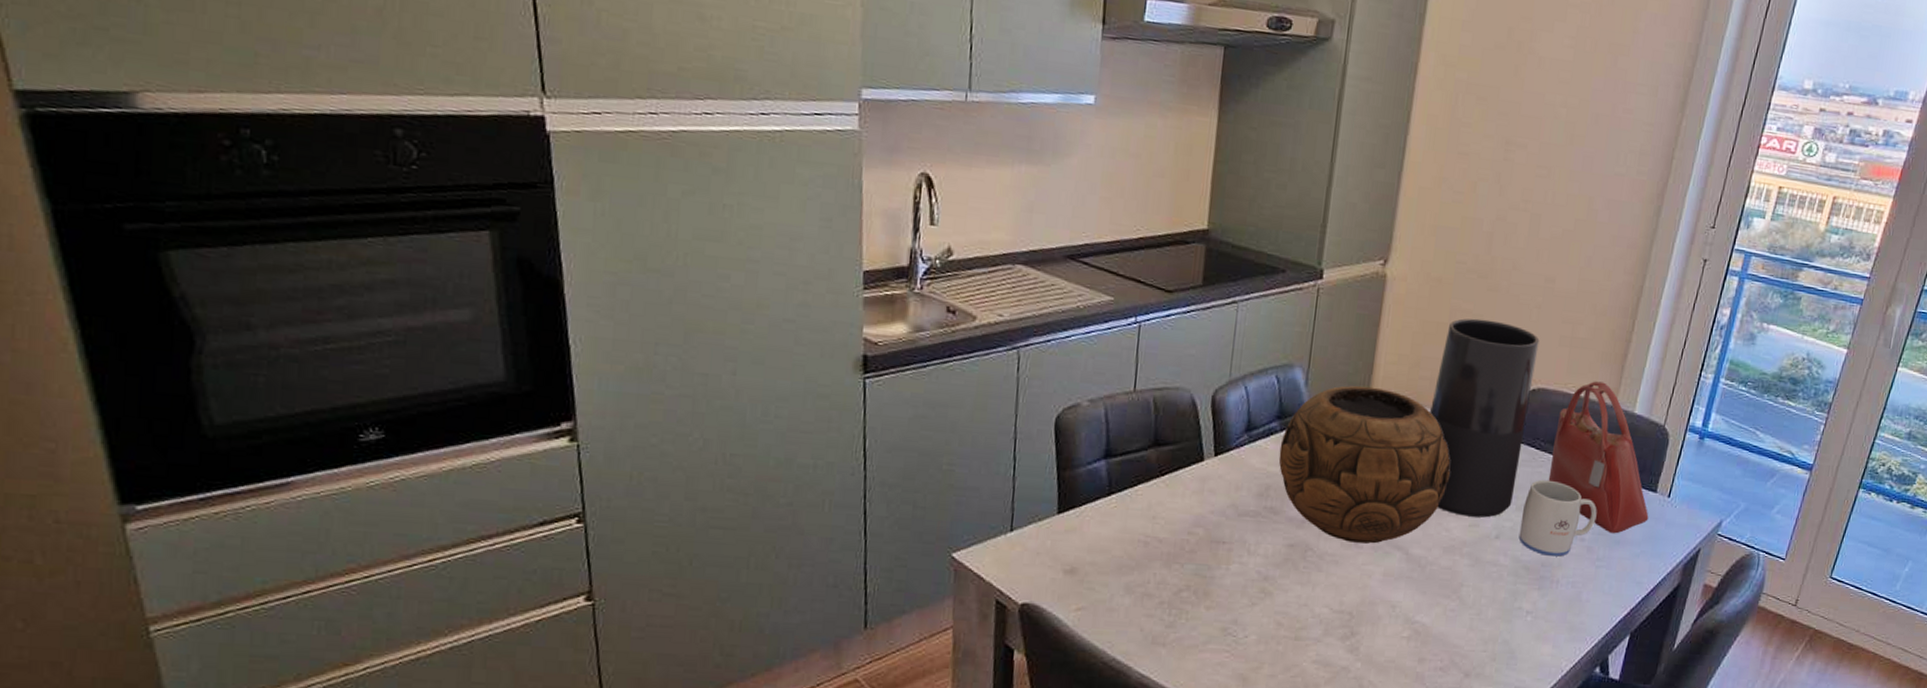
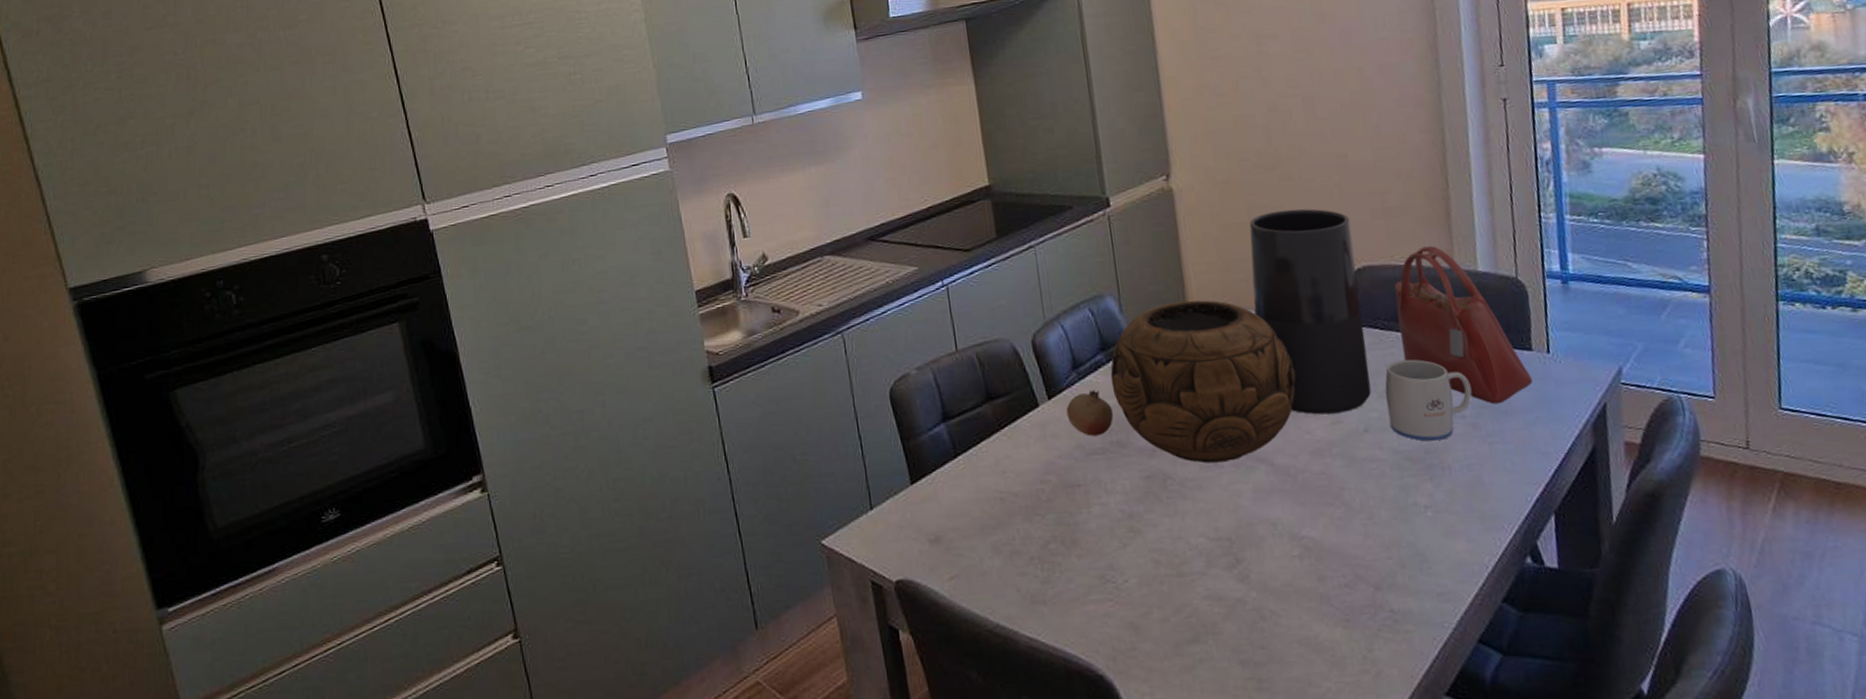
fruit: none [1228,454,1274,499] -> present [1066,389,1113,437]

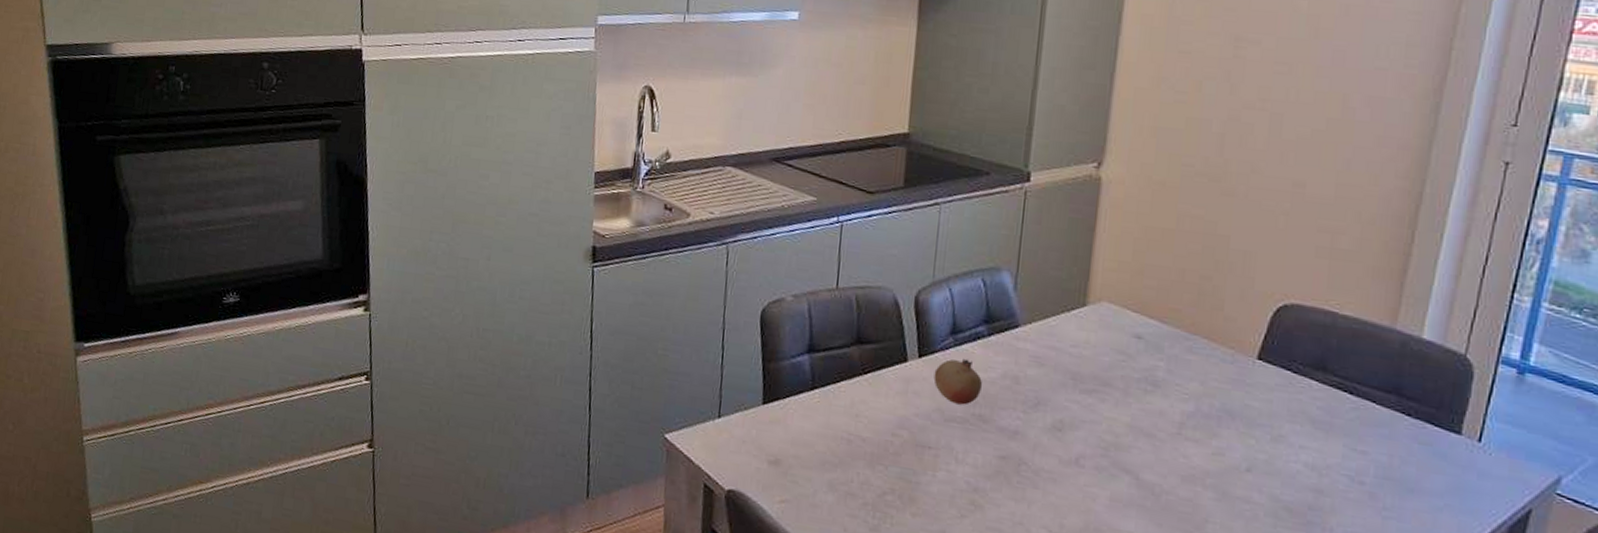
decorative bowl: present [1110,300,1296,464] -> none [987,292,1186,464]
vase: present [1249,208,1372,415] -> none [1158,224,1290,447]
mug: present [1385,359,1472,441] -> none [1276,408,1380,501]
handbag: present [1394,246,1533,405] -> none [1311,298,1453,481]

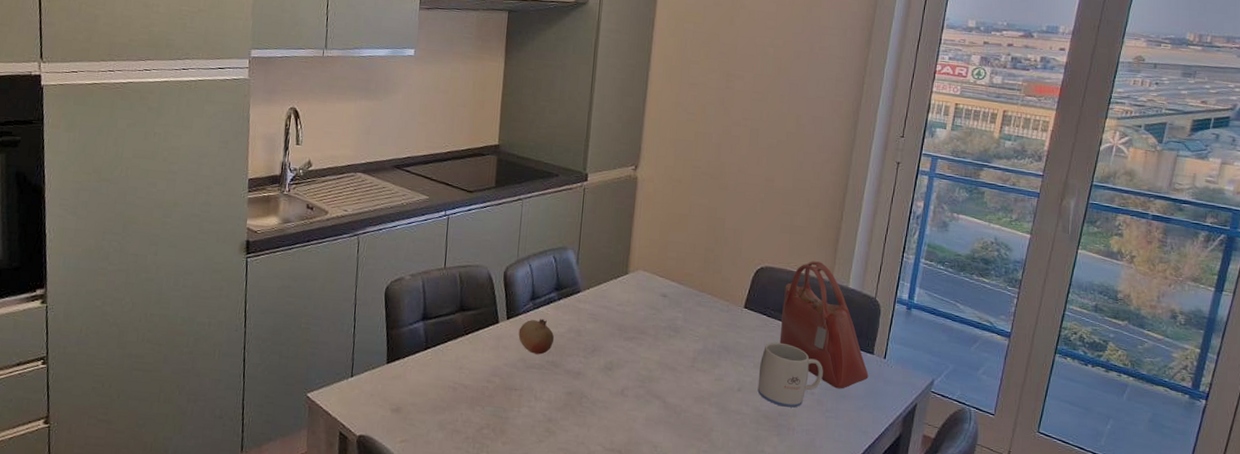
mug: none [1276,408,1380,501] -> present [757,342,823,408]
handbag: none [1311,298,1453,481] -> present [779,261,869,389]

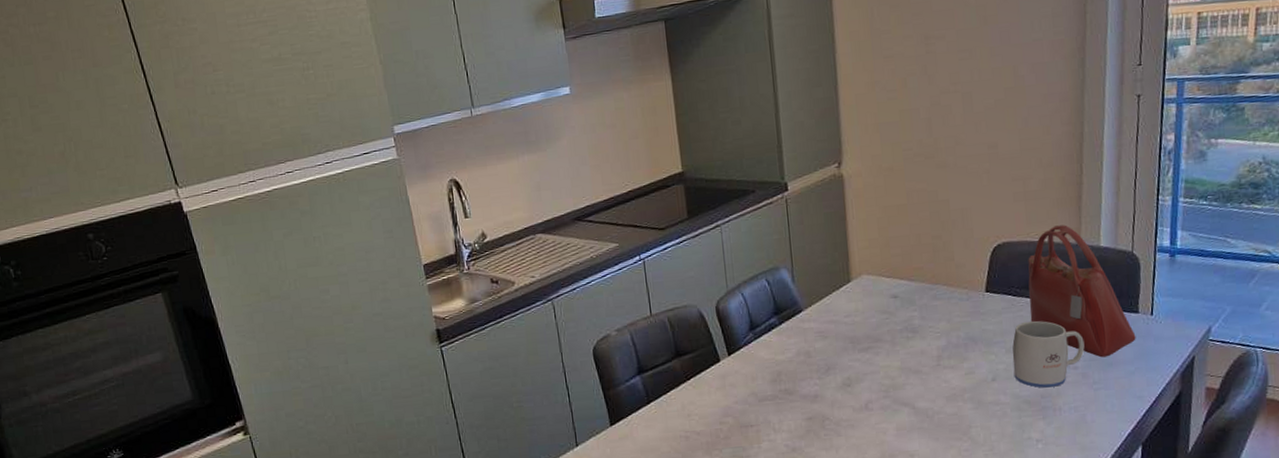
fruit: present [518,318,554,355] -> none [743,347,783,386]

